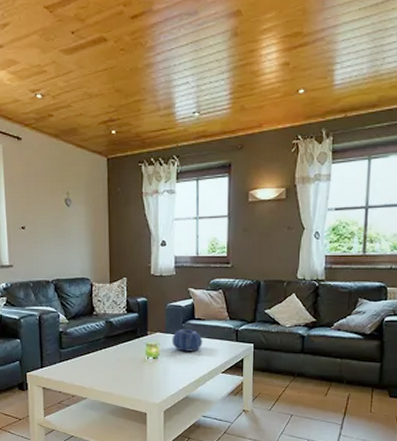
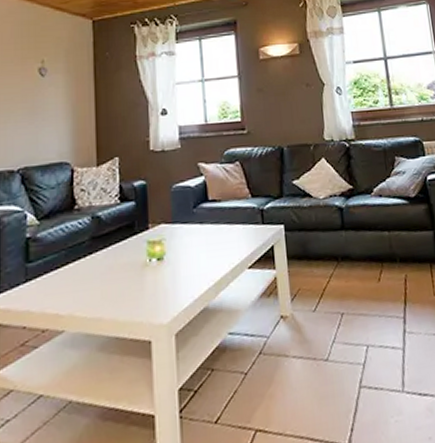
decorative bowl: present [172,329,203,352] -> none [180,215,221,246]

